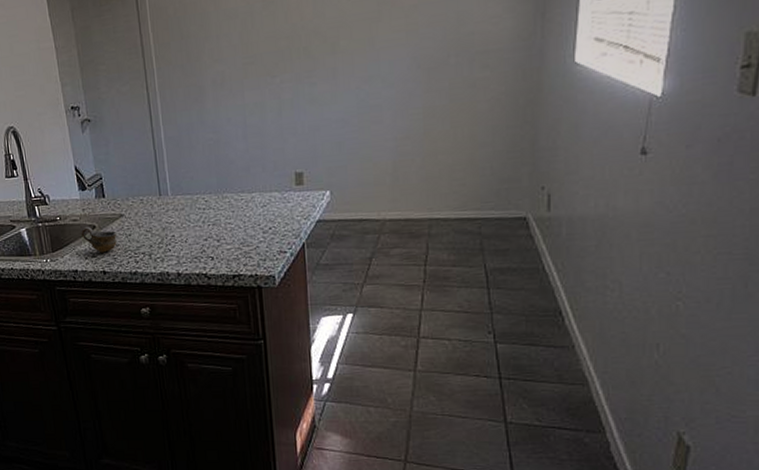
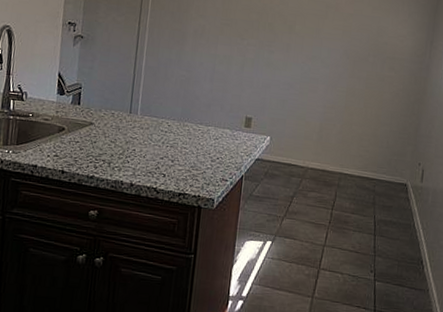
cup: present [81,226,117,253] -> none [49,127,84,154]

